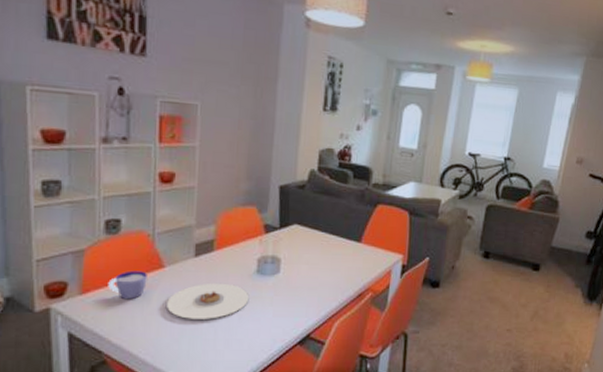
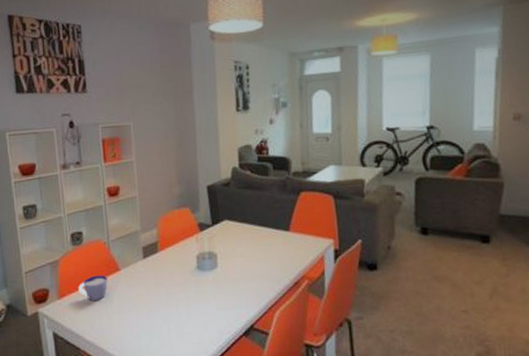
plate: present [167,282,250,319] -> none [125,280,194,316]

